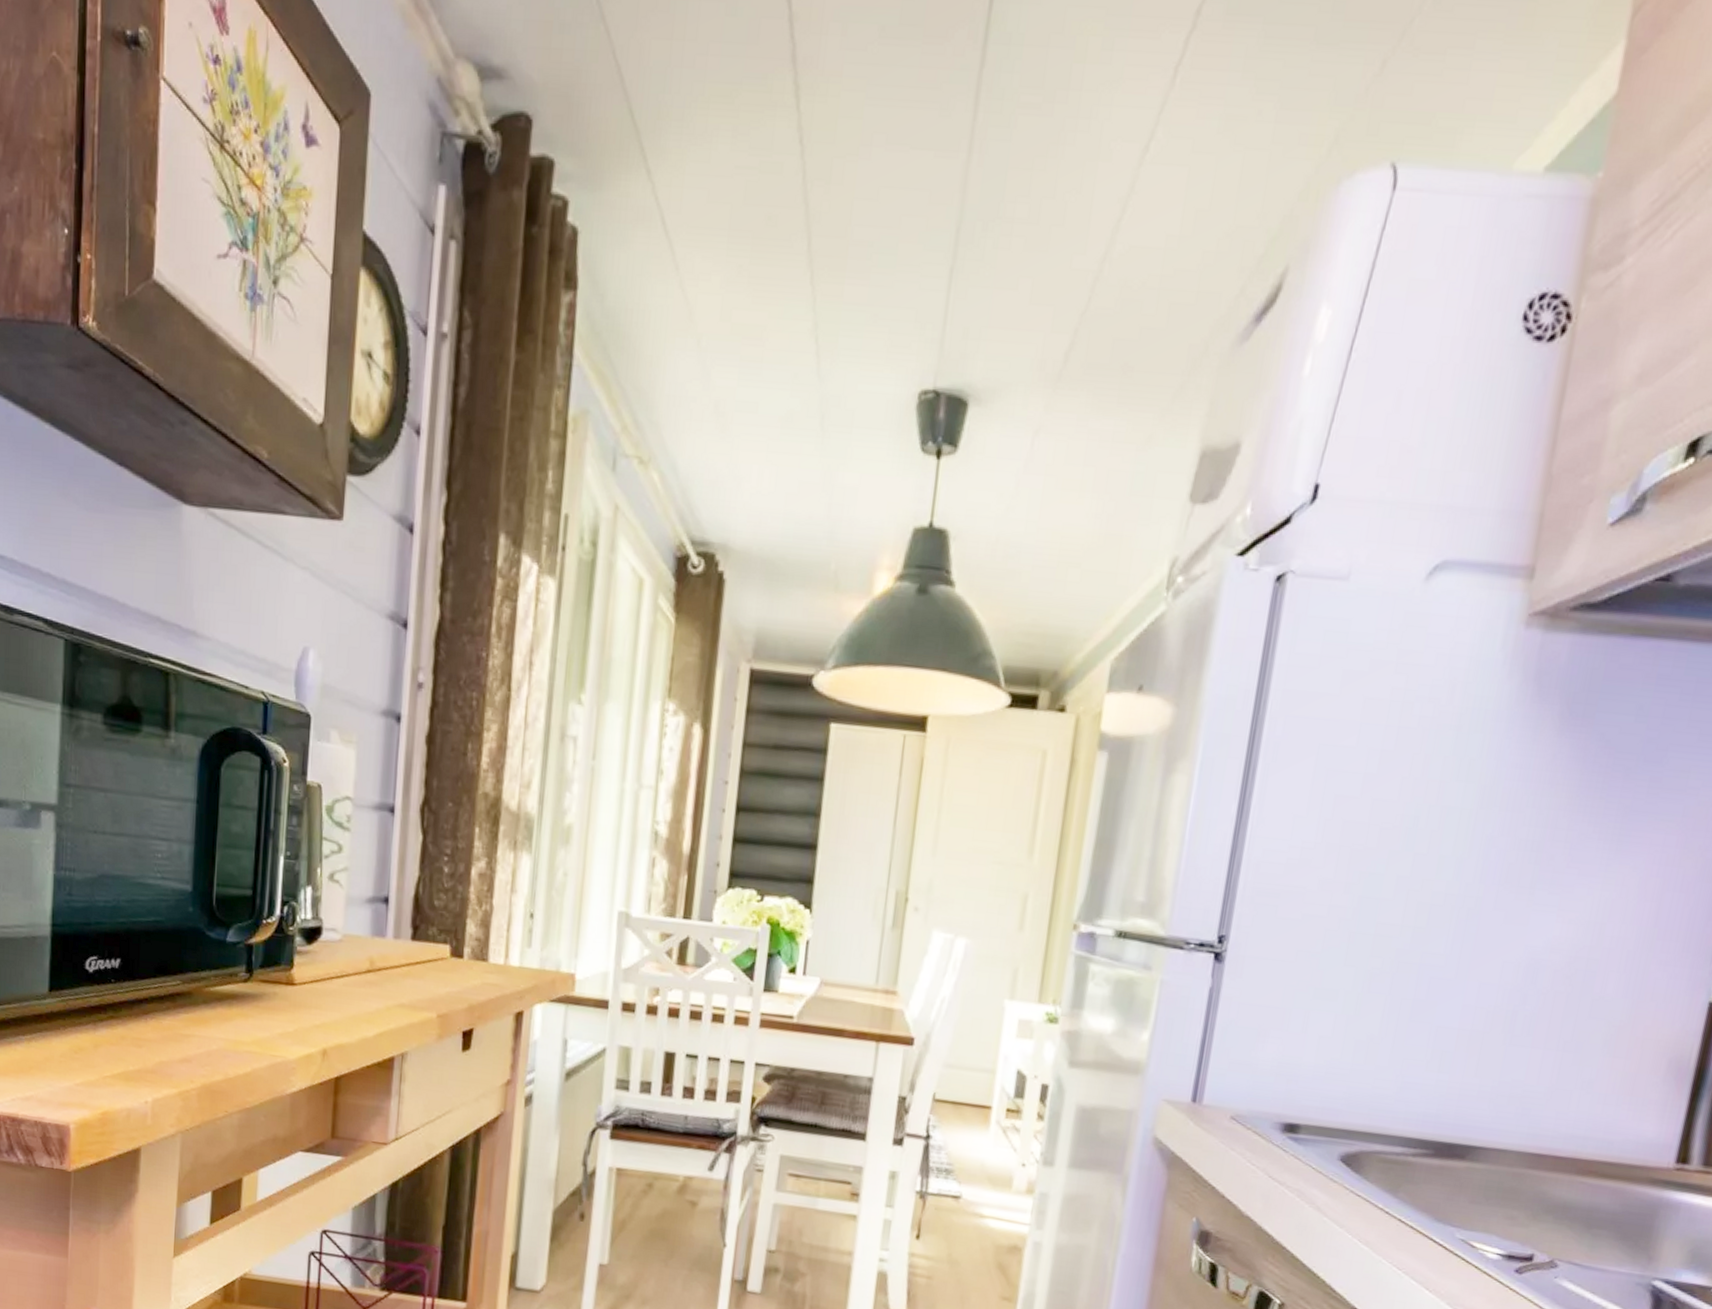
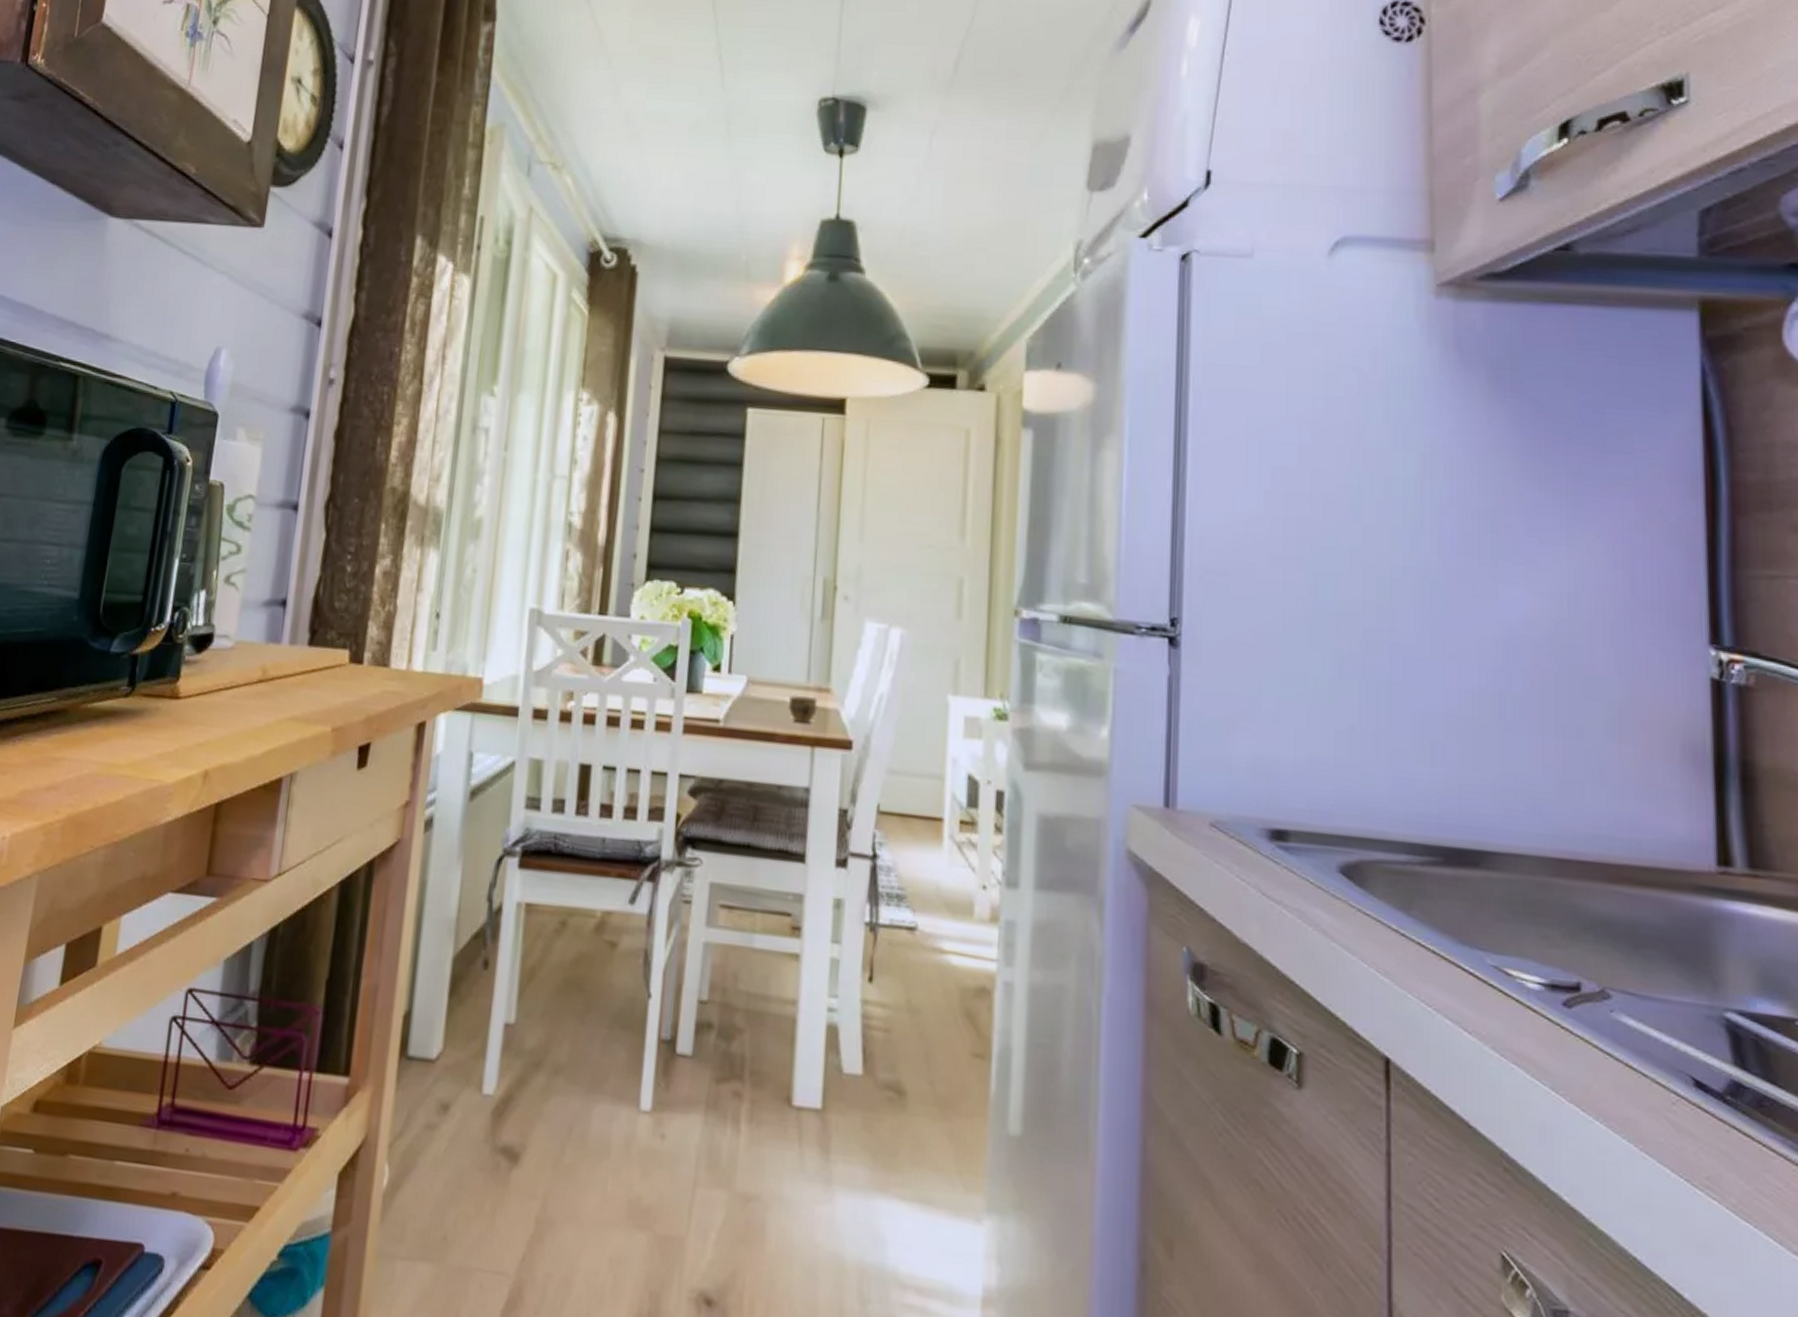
cup: none [857,996,885,1021] -> present [789,695,818,723]

